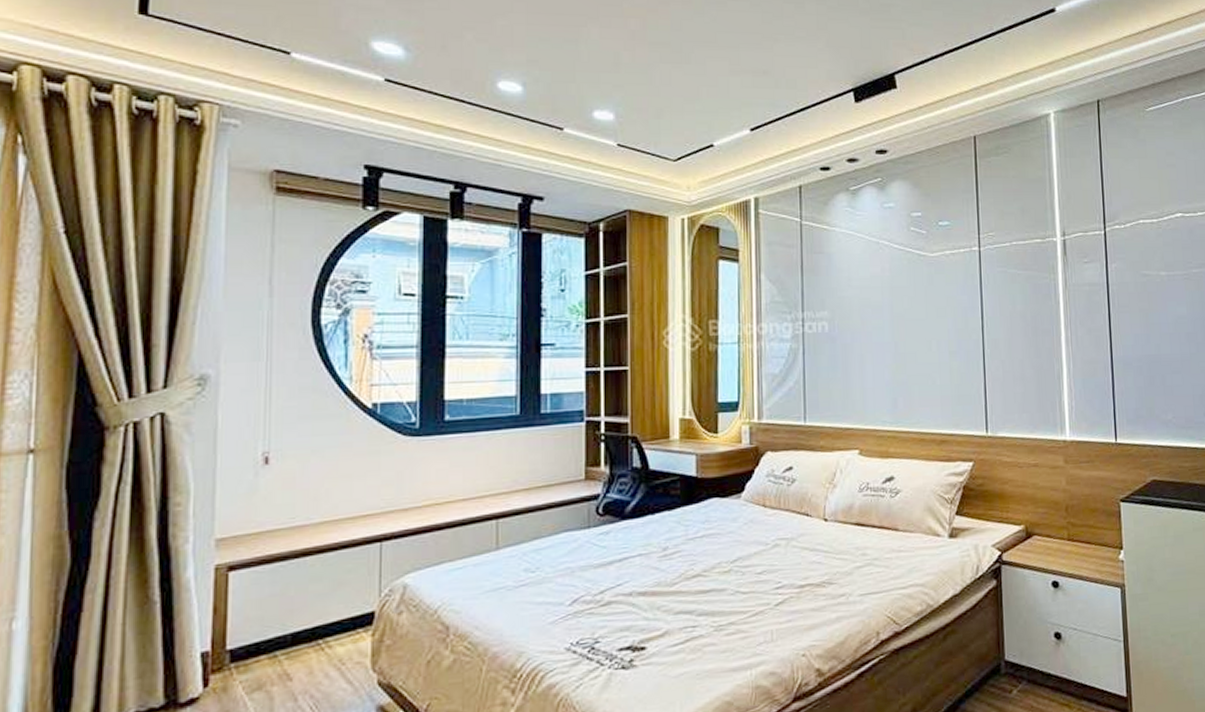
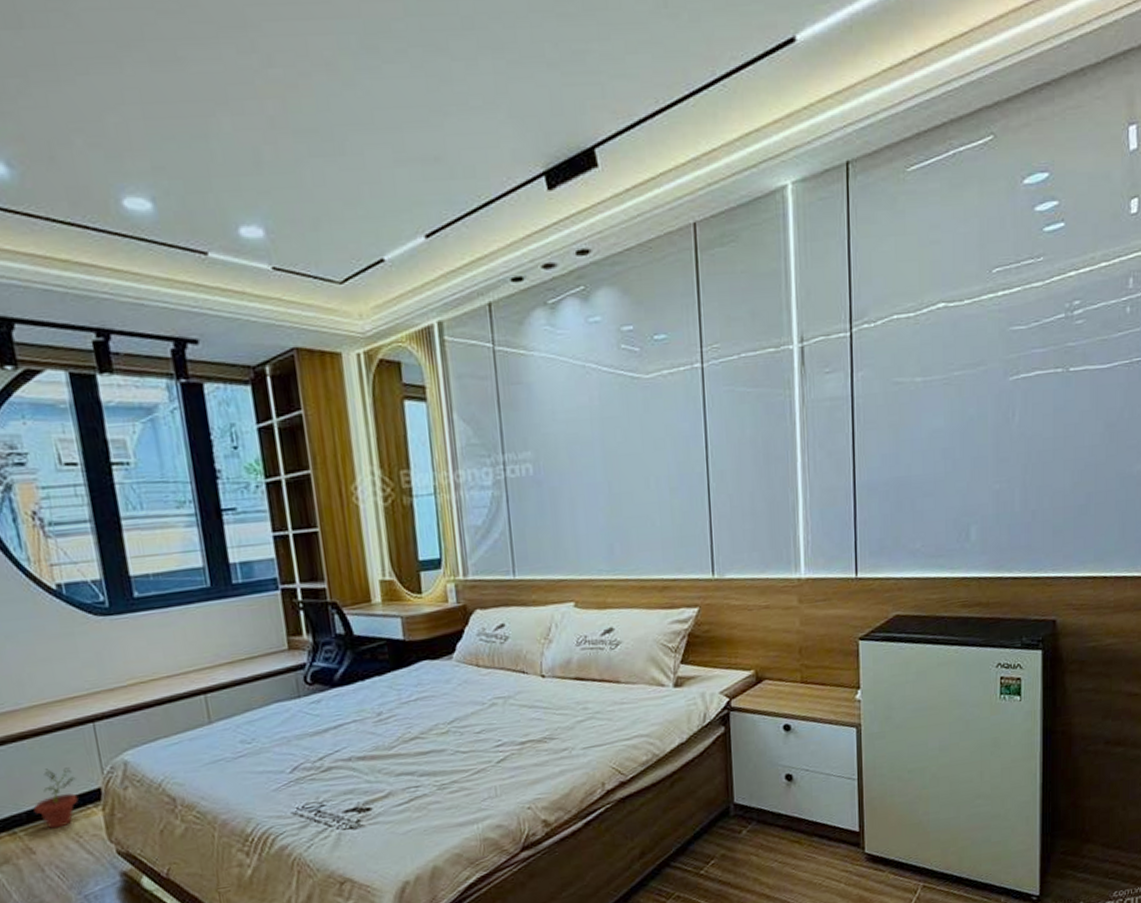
potted plant: none [301,588,351,654] -> present [33,767,78,829]

